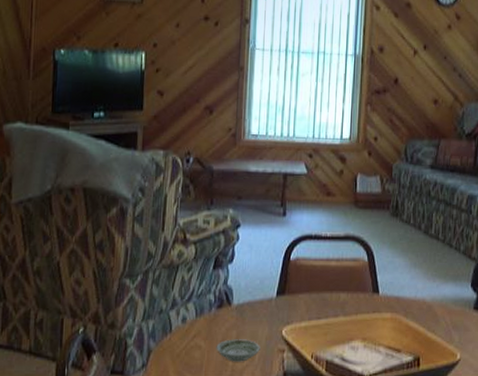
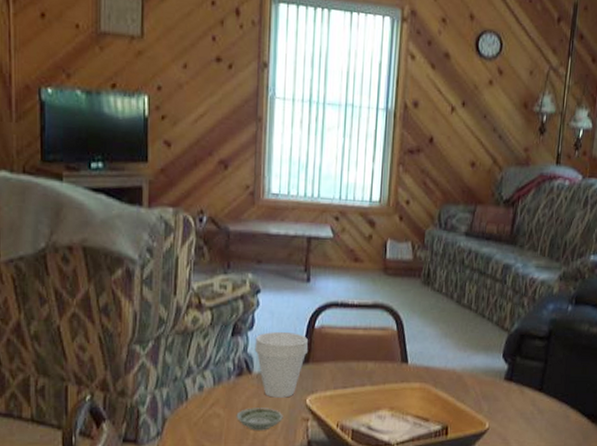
cup: none [234,265,284,329] -> present [254,332,308,398]

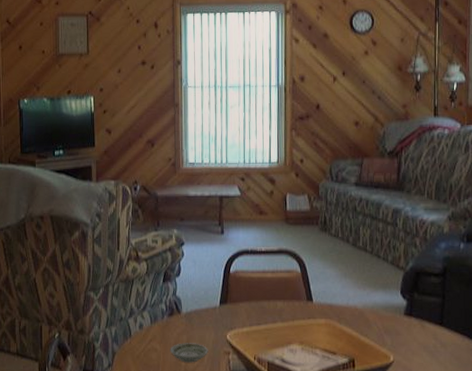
cup: present [254,332,308,398] -> none [182,278,225,334]

